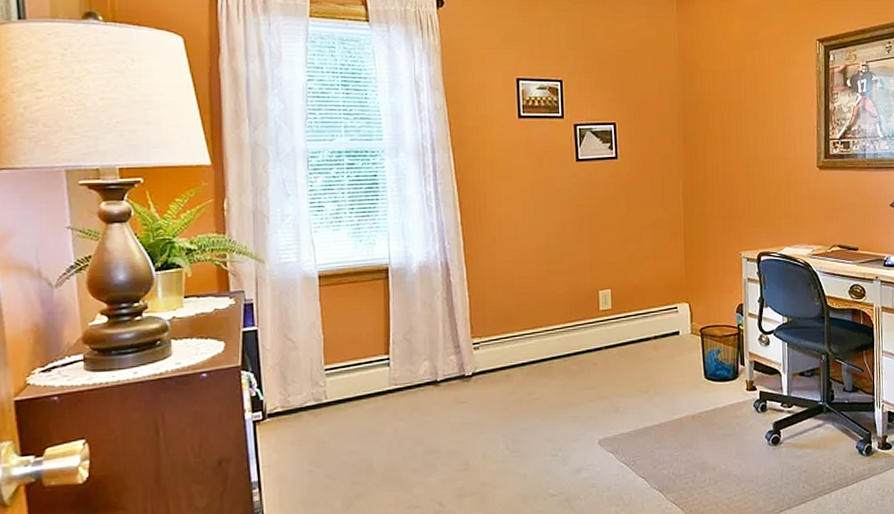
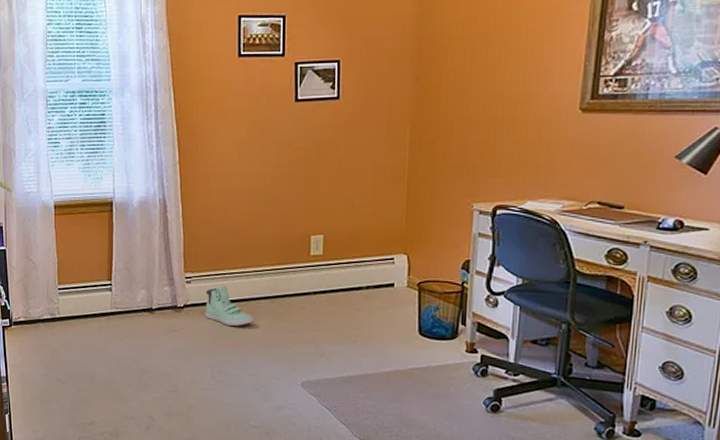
sneaker: none [495,348,547,390] -> present [205,285,254,326]

